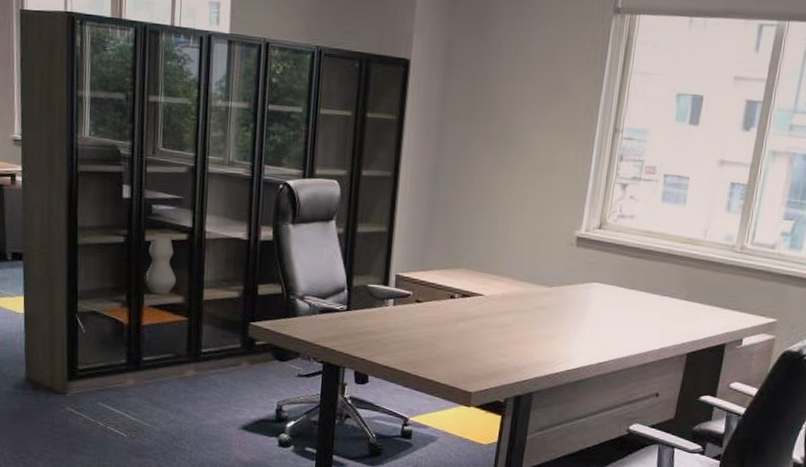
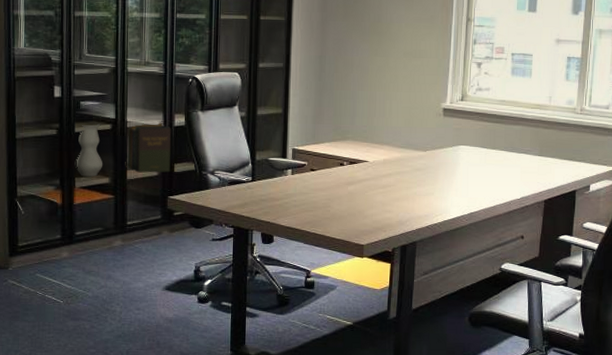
books: none [201,233,257,295] -> present [125,121,172,173]

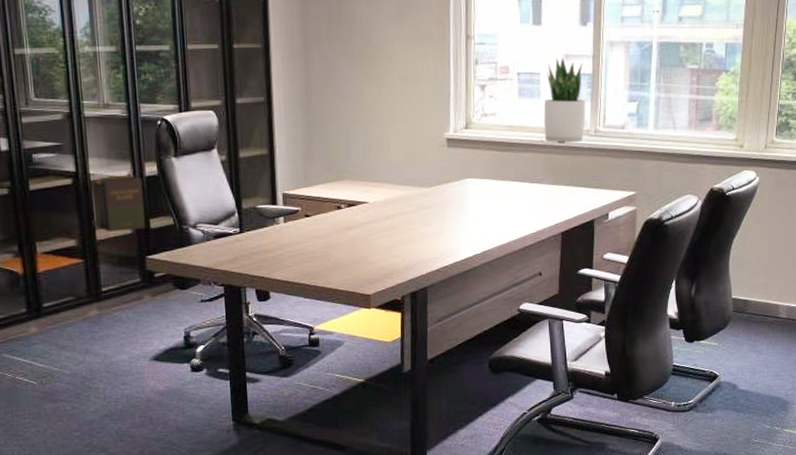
vase: present [75,122,103,177] -> none [33,177,67,240]
planter: none [533,41,574,119] -> present [543,57,586,143]

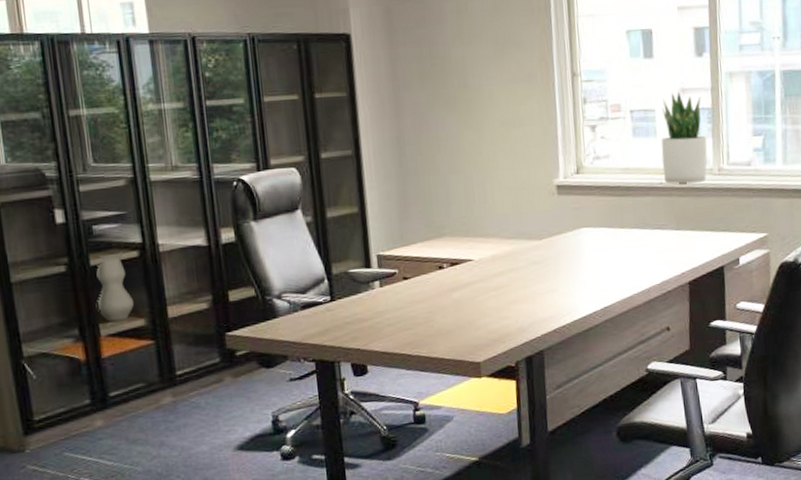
vase: none [33,177,67,240] -> present [96,250,135,321]
books: present [92,171,146,232] -> none [161,239,225,308]

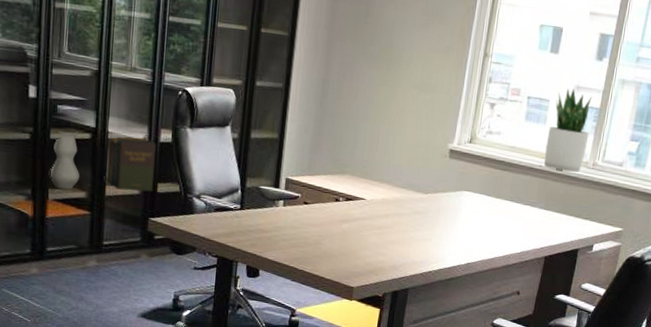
books: none [161,239,225,308] -> present [104,134,157,192]

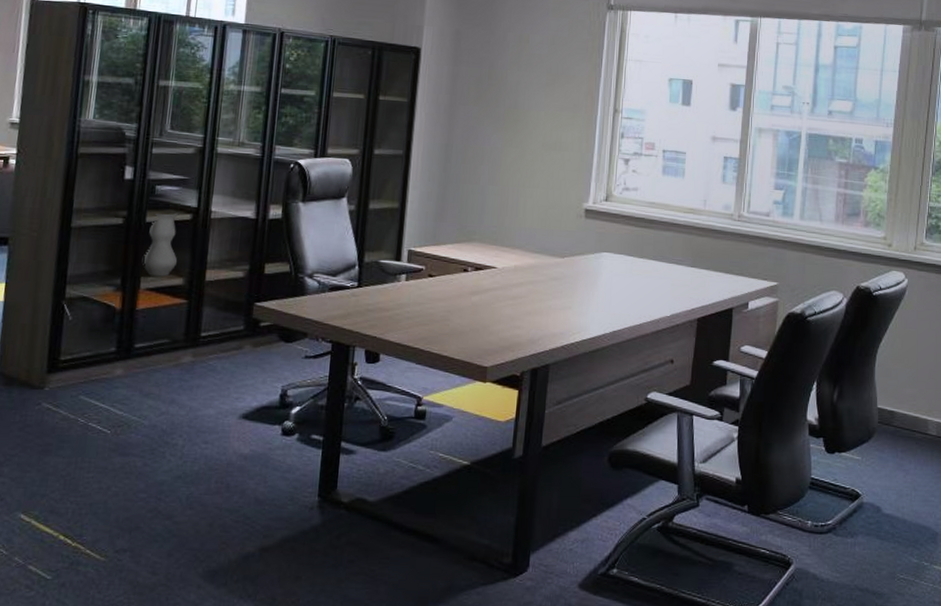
books: present [104,134,157,192] -> none [204,212,265,274]
planter: present [544,88,592,173] -> none [686,139,731,226]

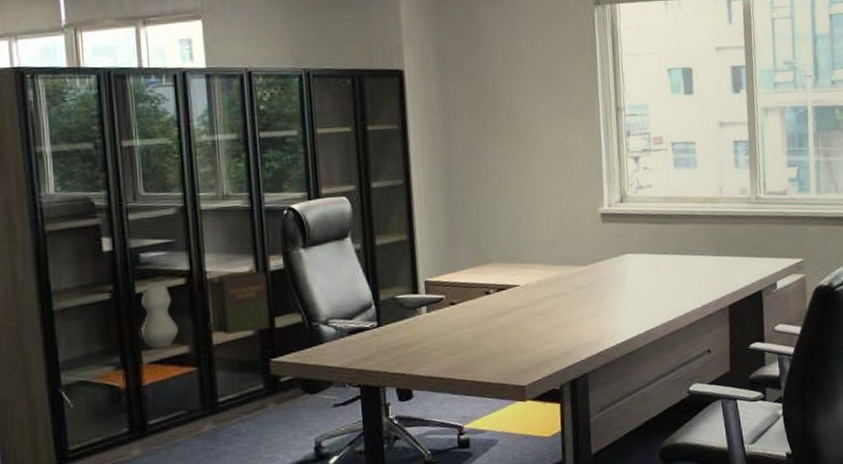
books: none [204,212,265,274] -> present [208,266,271,335]

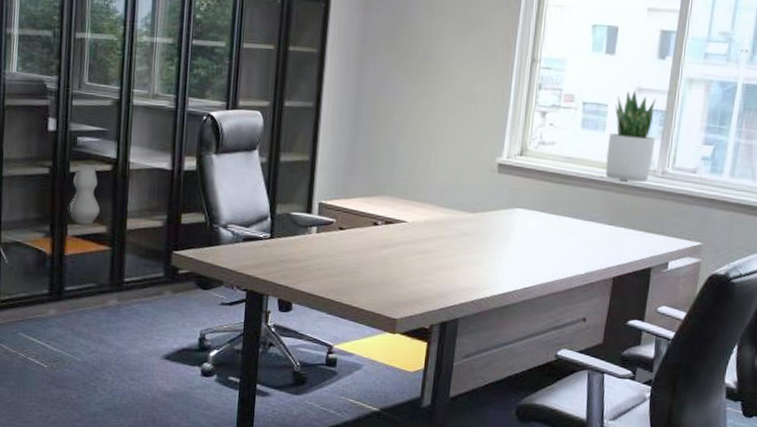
books: present [208,266,271,335] -> none [125,163,181,224]
planter: none [701,125,745,212] -> present [605,90,657,183]

